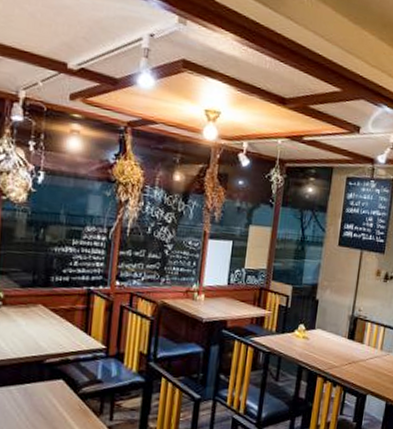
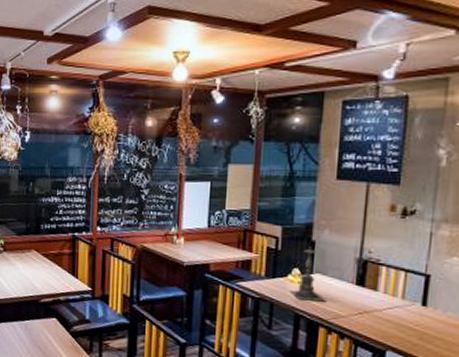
candle holder: none [295,305,324,354] -> present [289,246,326,302]

